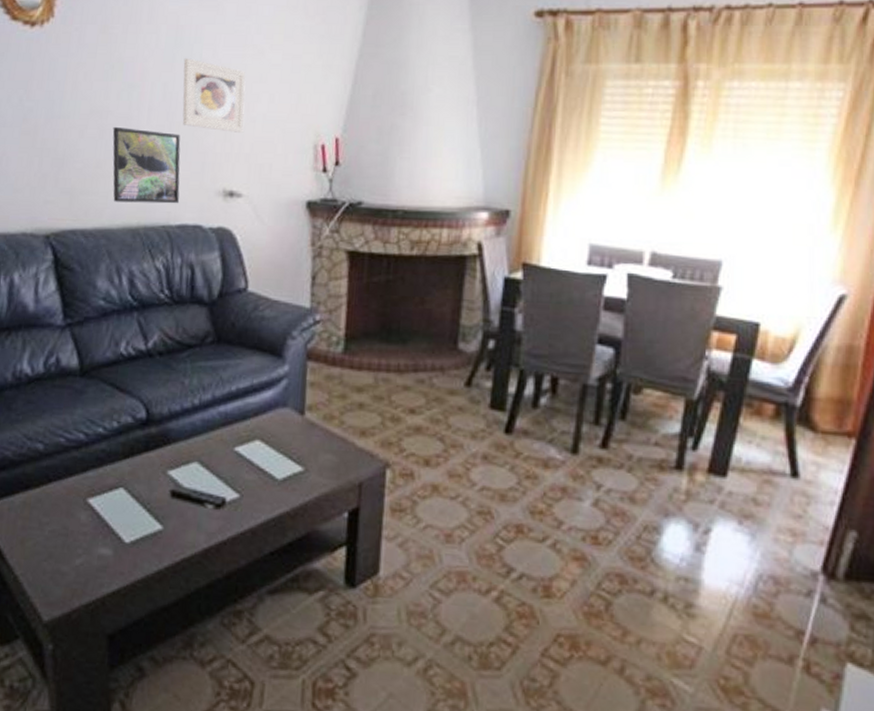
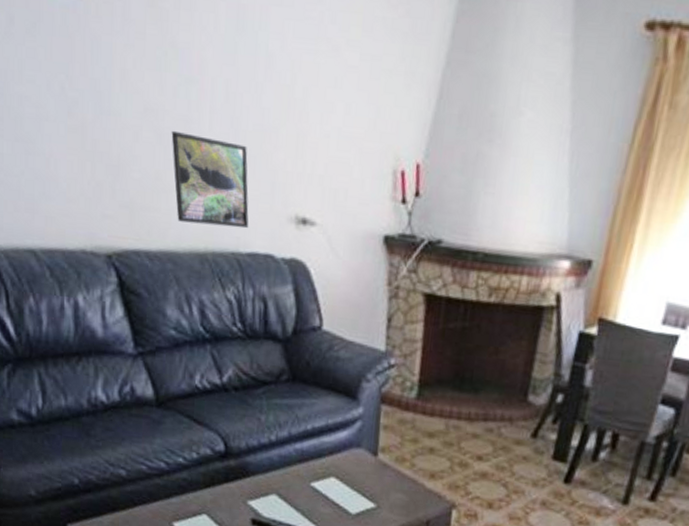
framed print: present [182,58,246,133] -> none [247,49,319,149]

